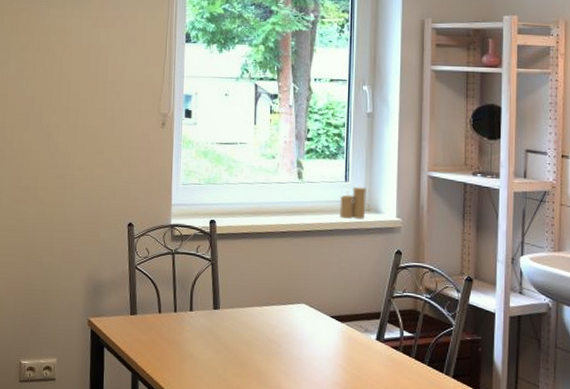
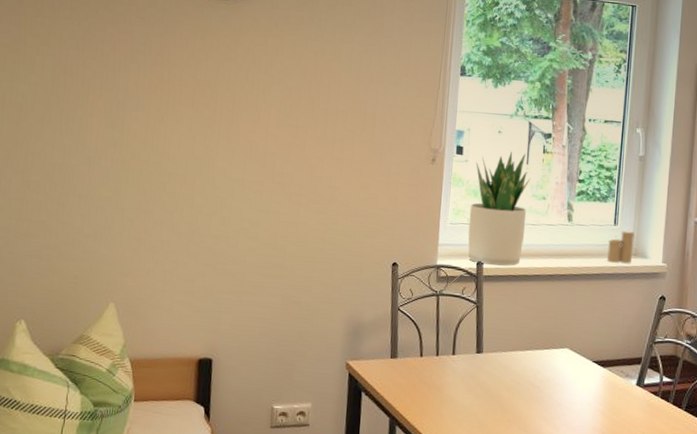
planter: none [200,113,259,225] -> present [468,152,530,266]

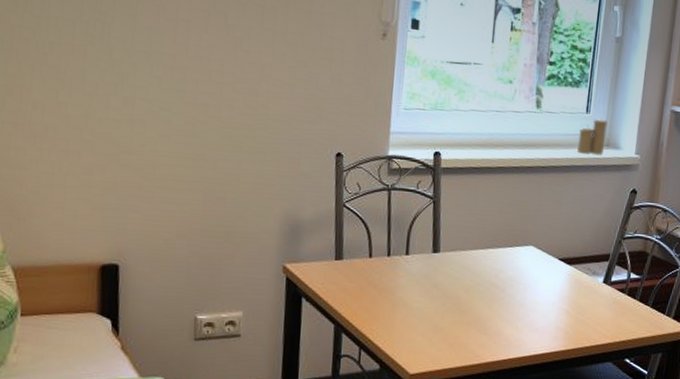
planter: present [468,152,530,266] -> none [424,28,496,158]

